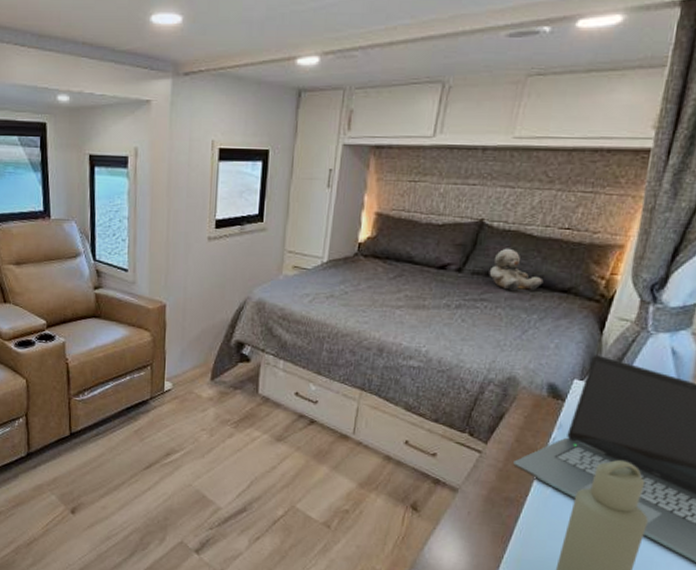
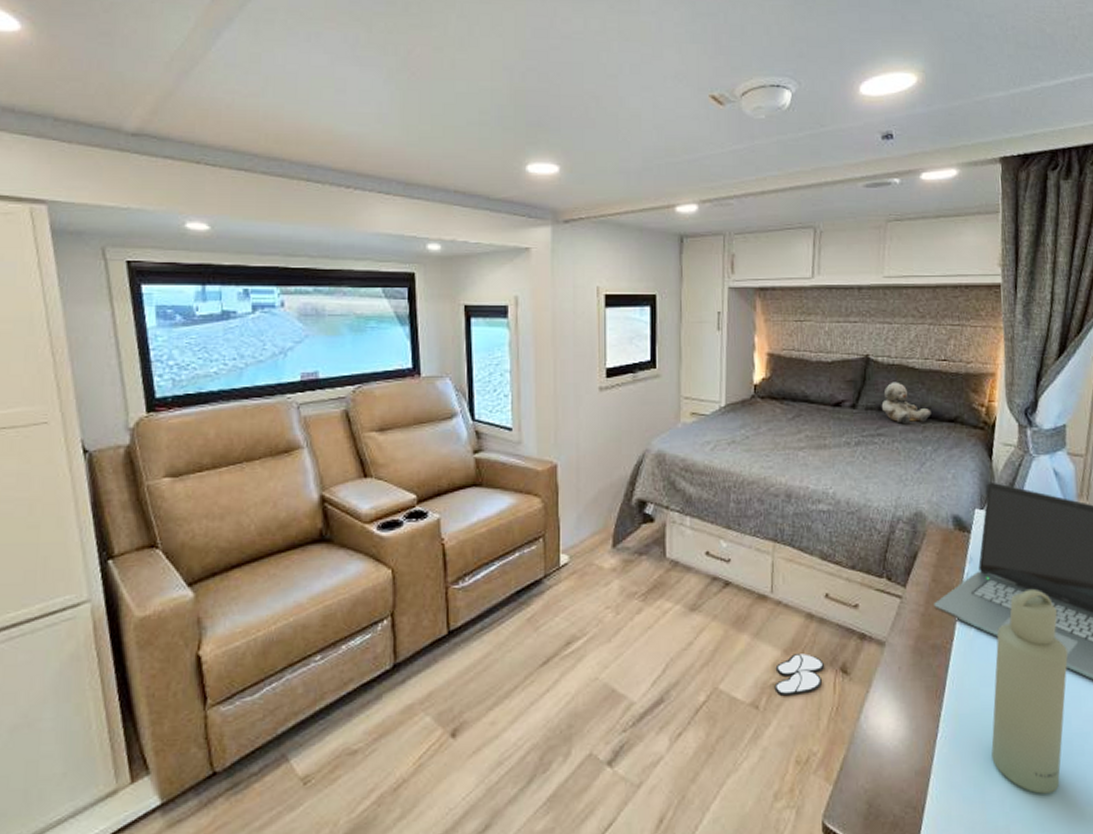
slippers: none [346,488,396,522] -> present [774,654,824,697]

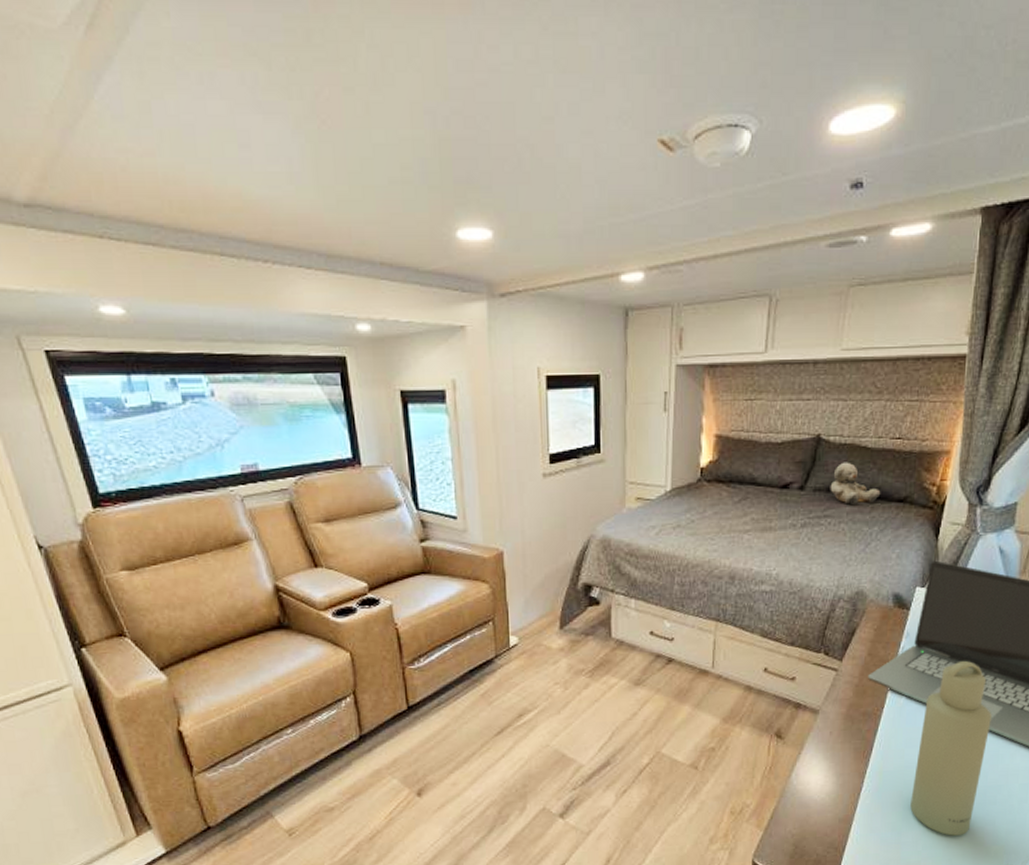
slippers: present [774,654,824,697] -> none [713,721,760,759]

